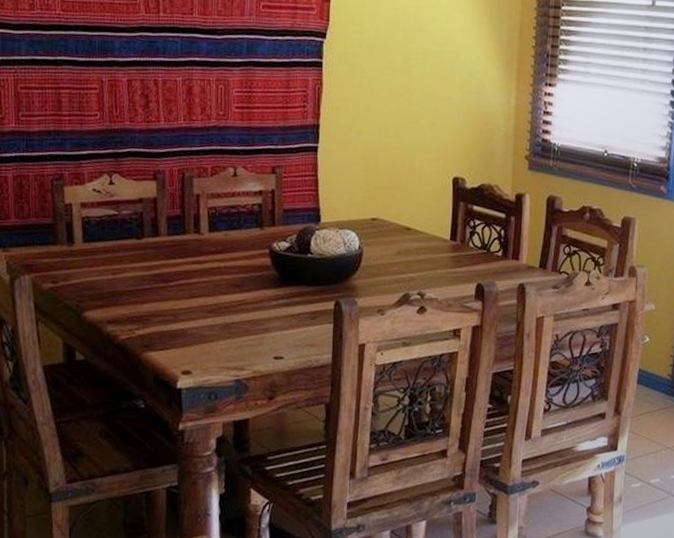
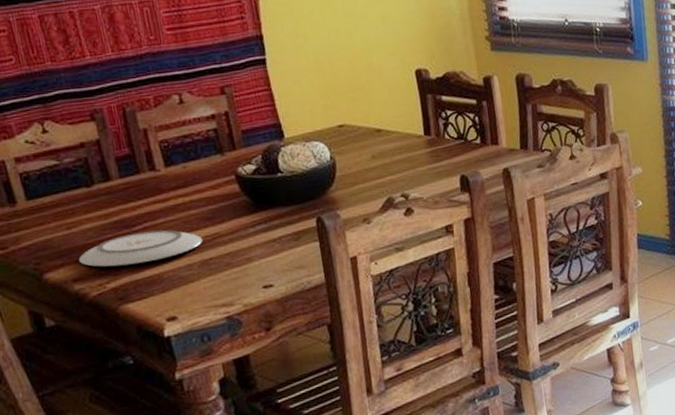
plate: none [117,287,229,317] -> present [79,229,203,267]

